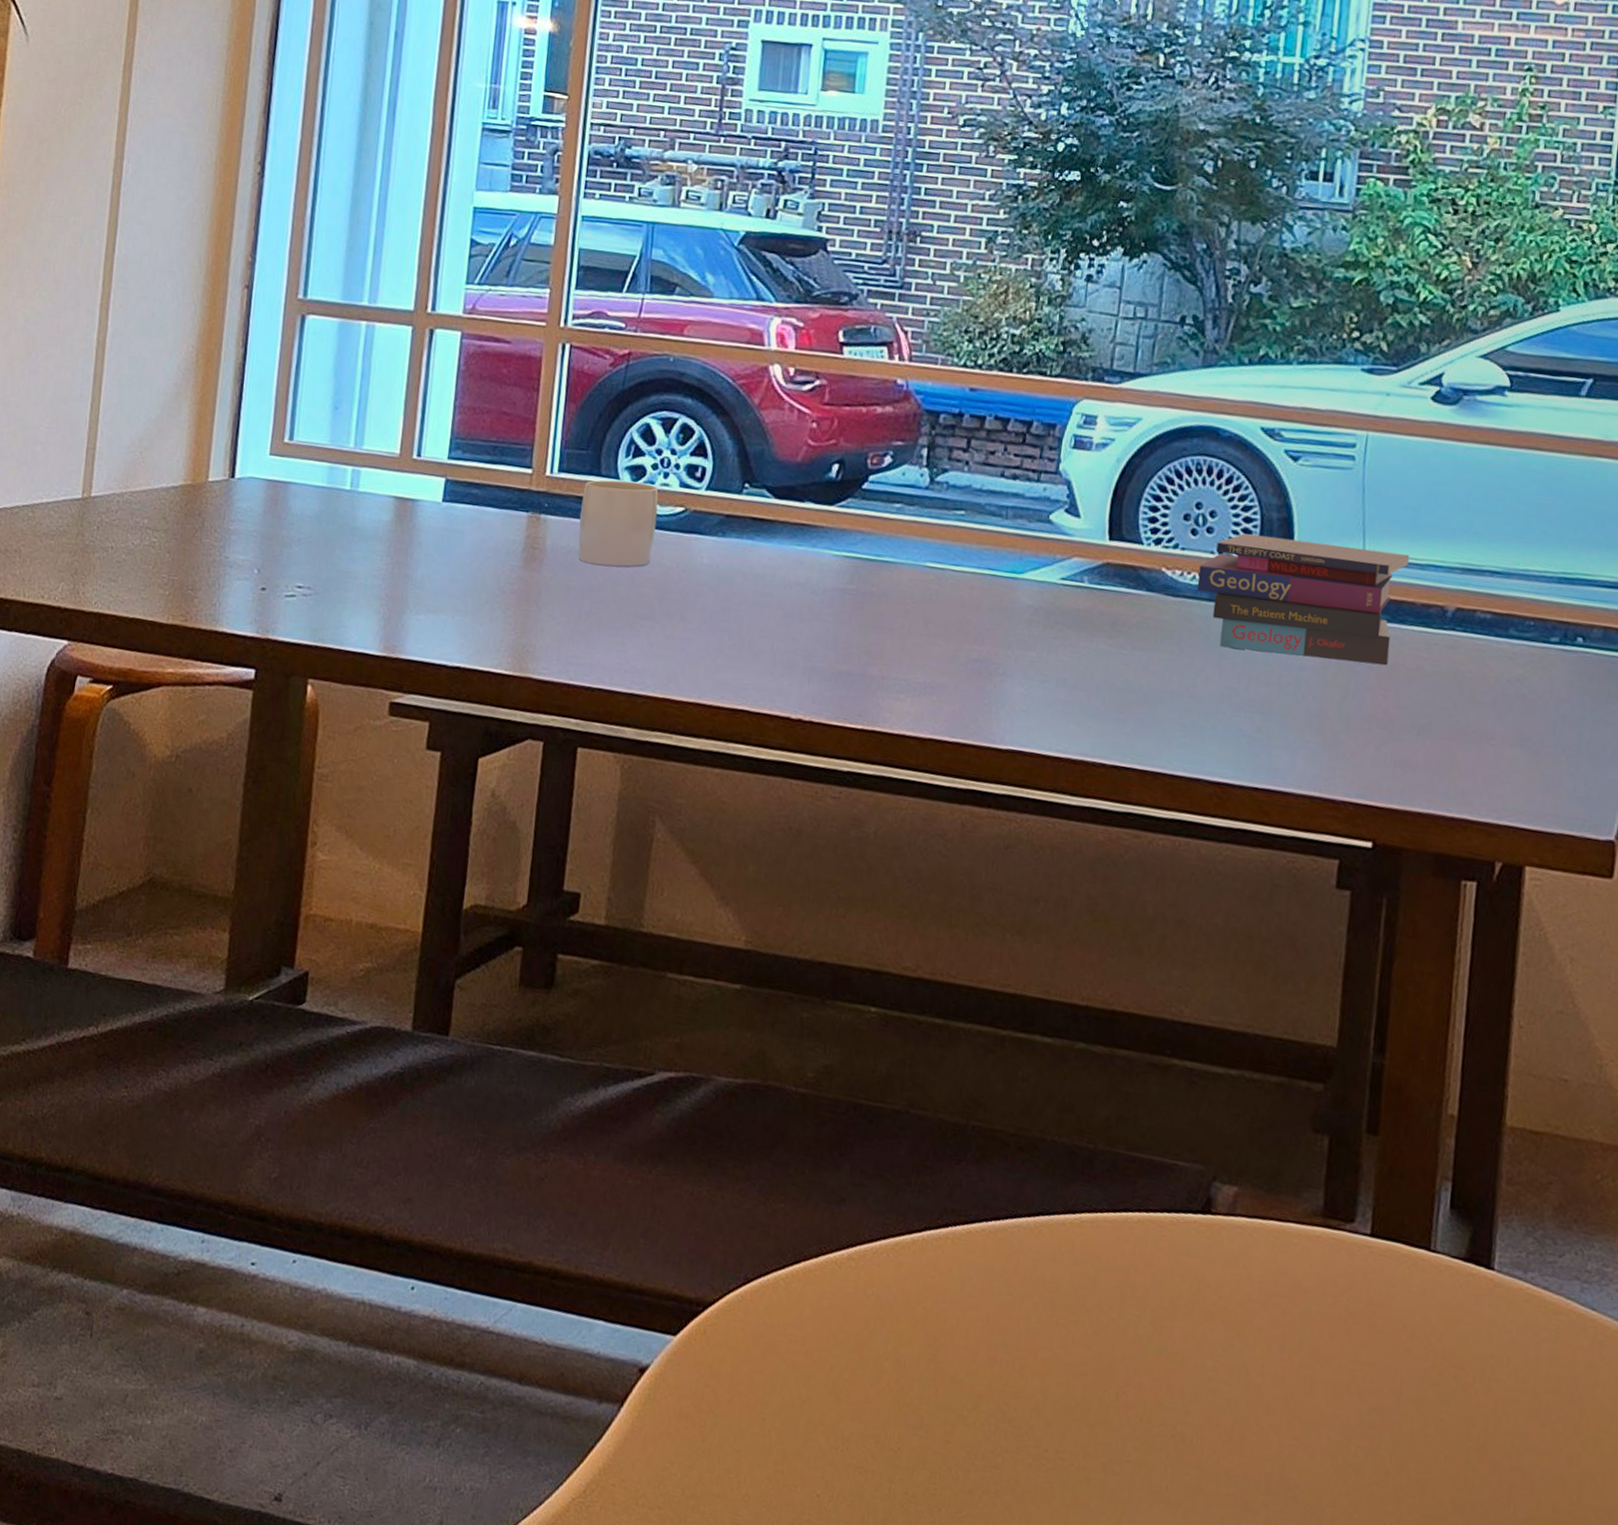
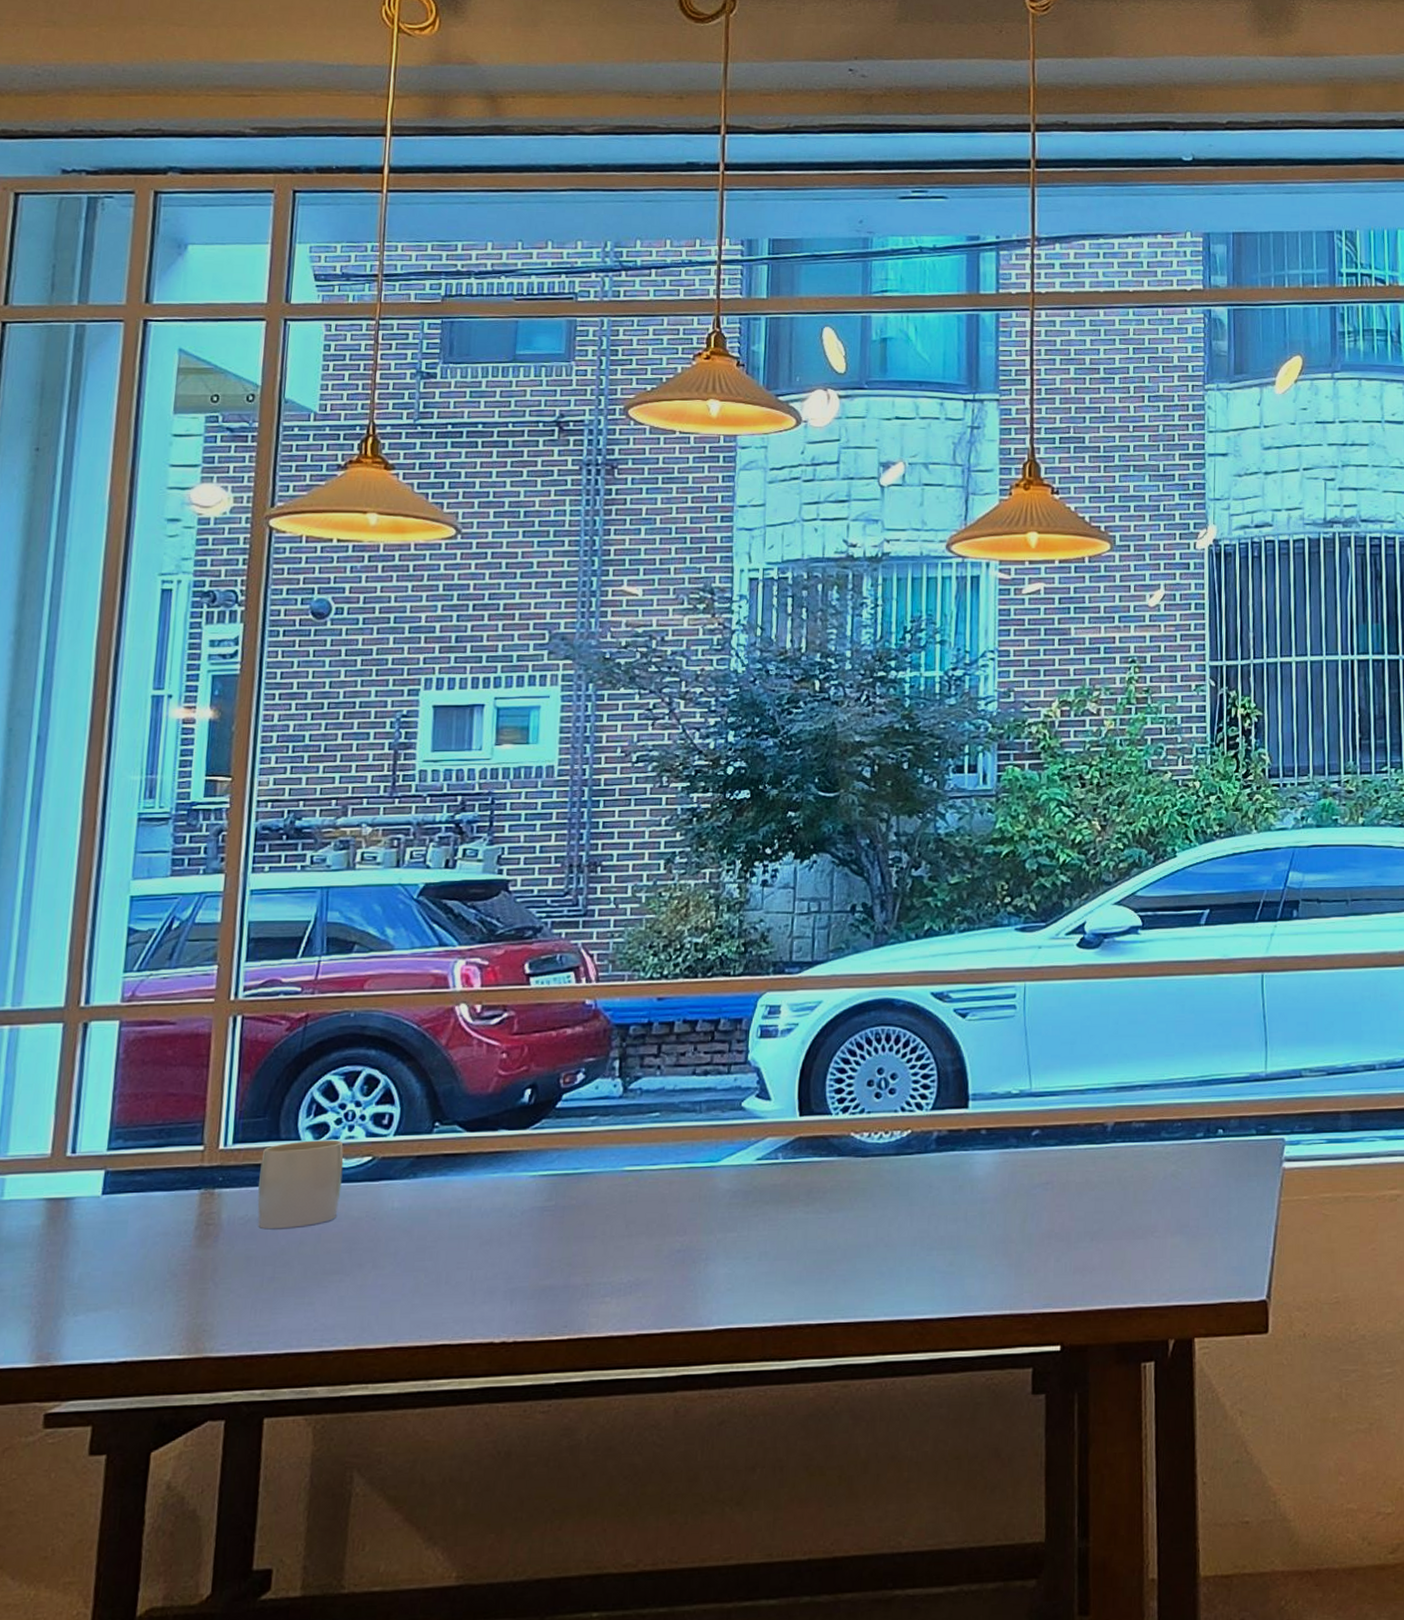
books: present [1197,533,1409,665] -> none [884,1084,1070,1195]

